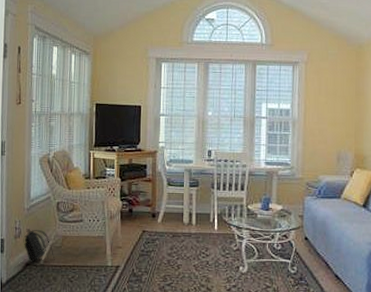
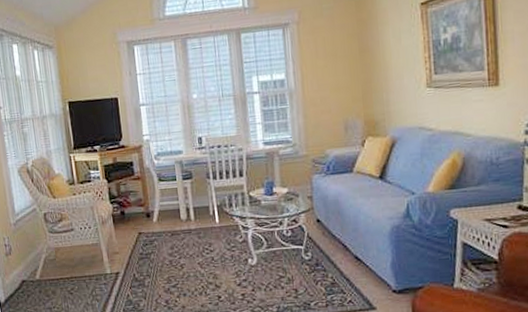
backpack: present [23,229,55,264] -> none [14,244,51,279]

